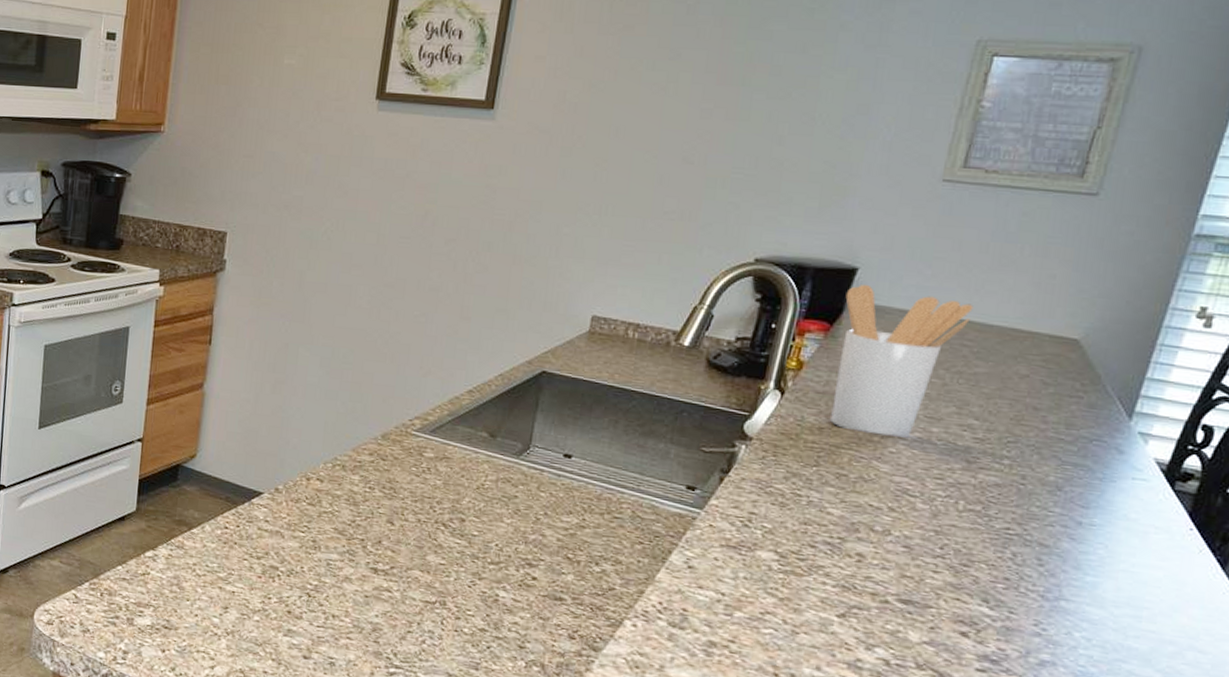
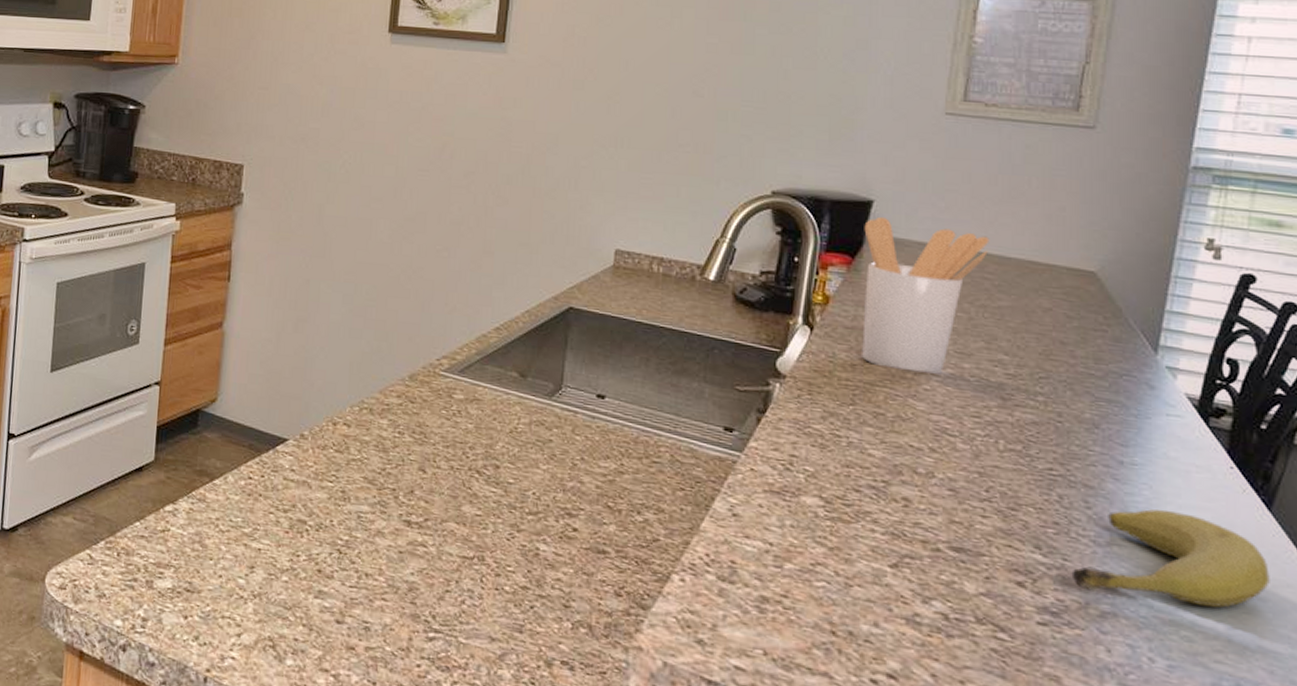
fruit: none [1015,567,1214,659] -> present [1071,509,1270,608]

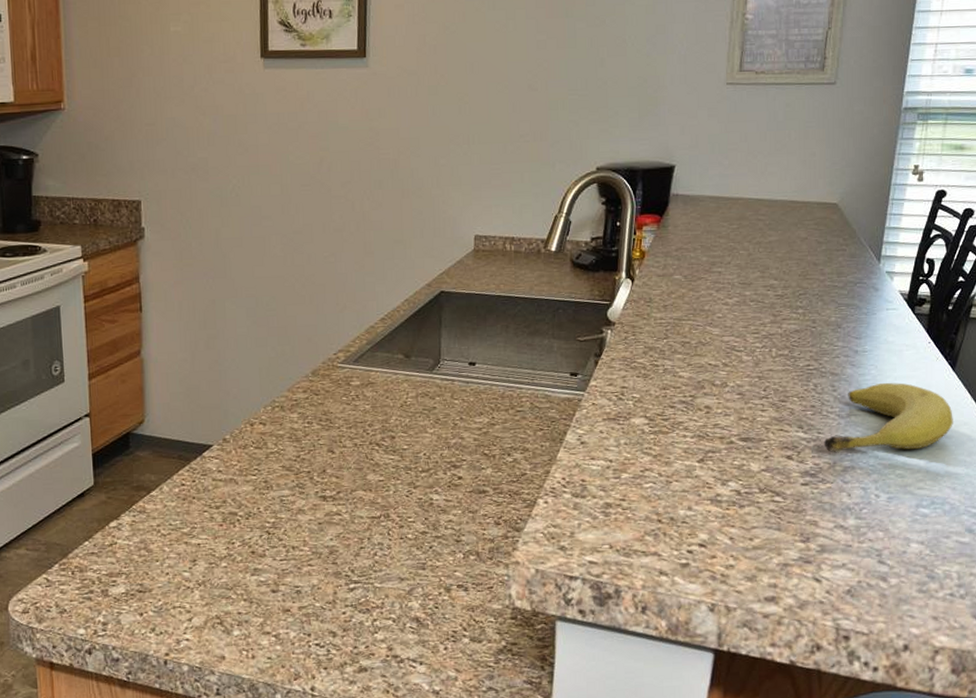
utensil holder: present [862,216,990,374] -> none [669,178,762,304]

